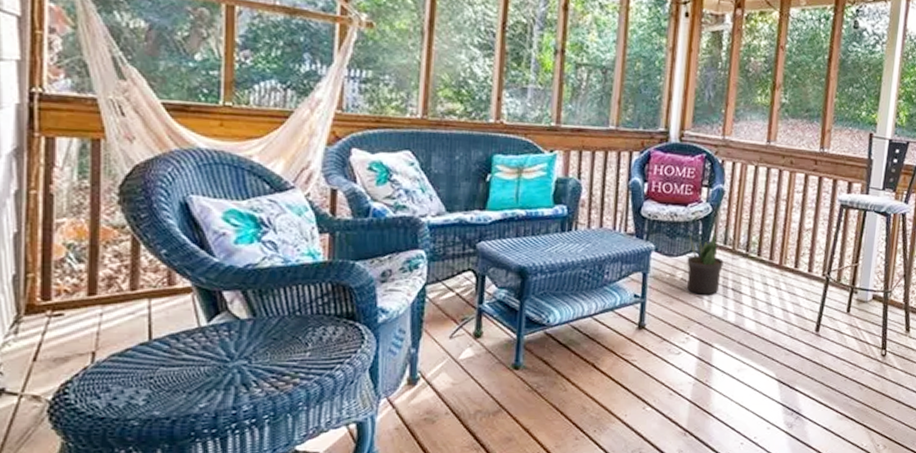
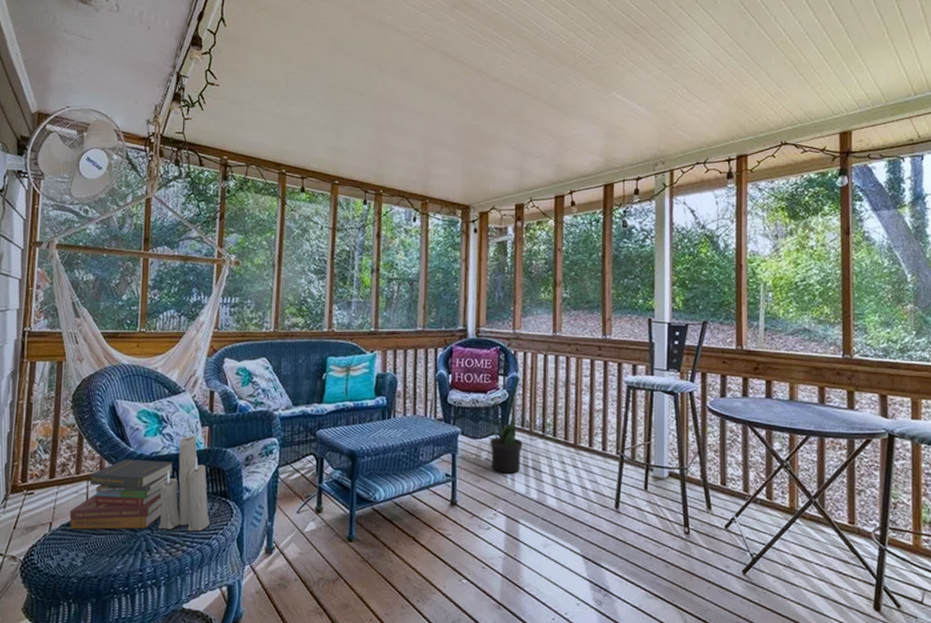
books: none [123,272,287,361] -> present [69,459,178,530]
candle: none [258,232,332,361] -> present [158,426,210,532]

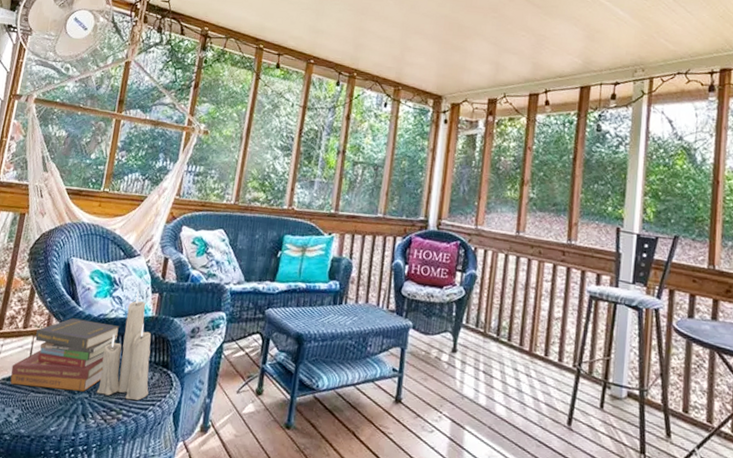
planter: present [490,416,523,474] -> none [440,315,475,376]

